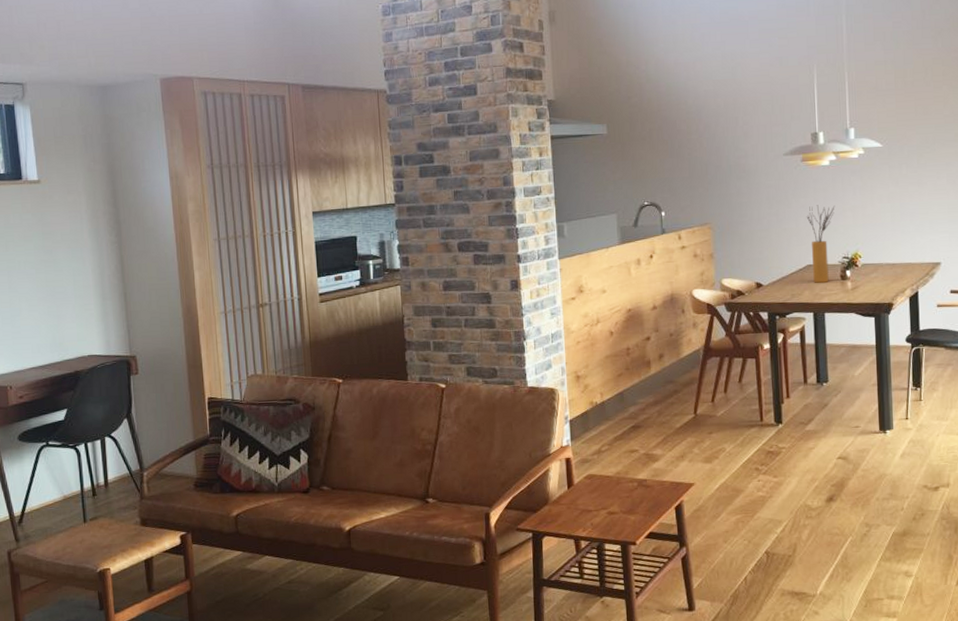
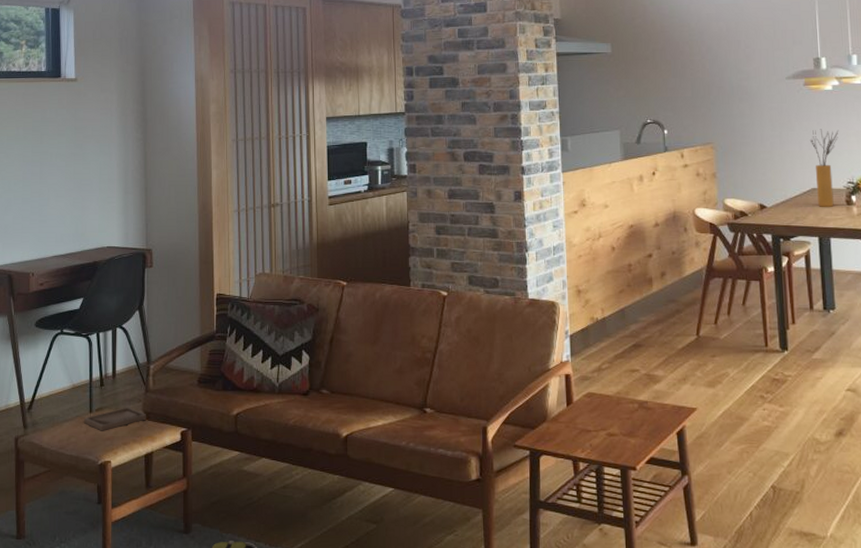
tray: none [78,514,144,540] -> present [84,407,147,431]

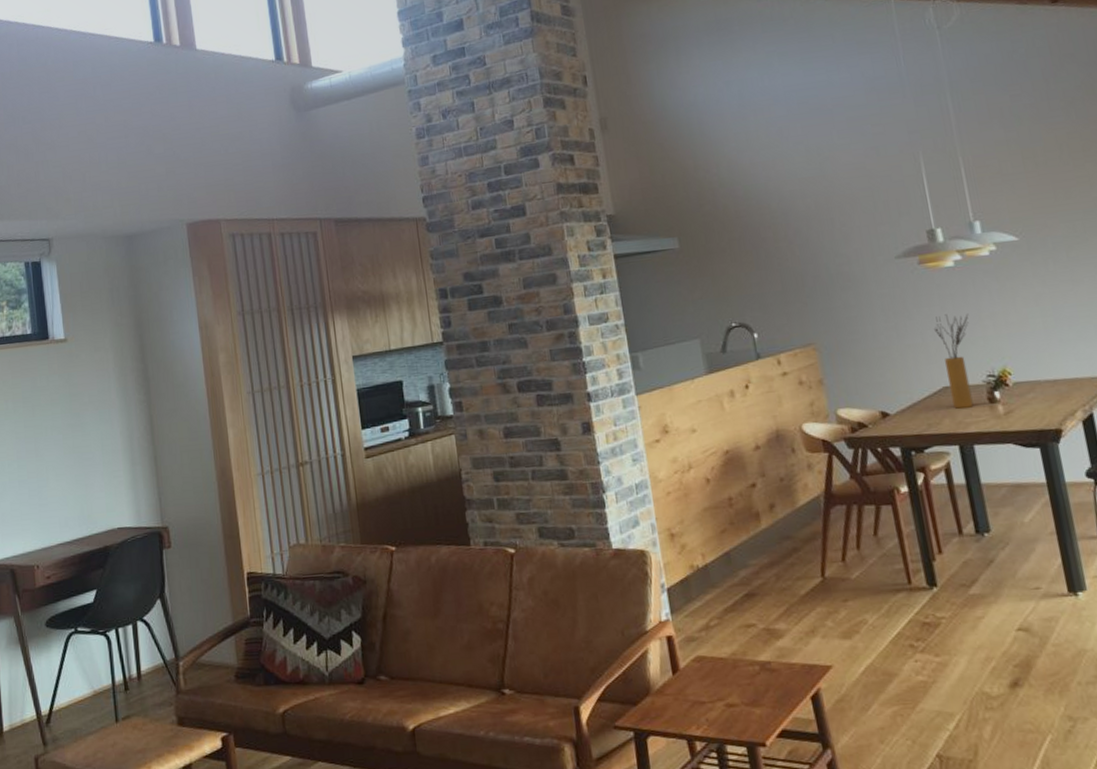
tray: present [84,407,147,431] -> none [110,712,181,743]

